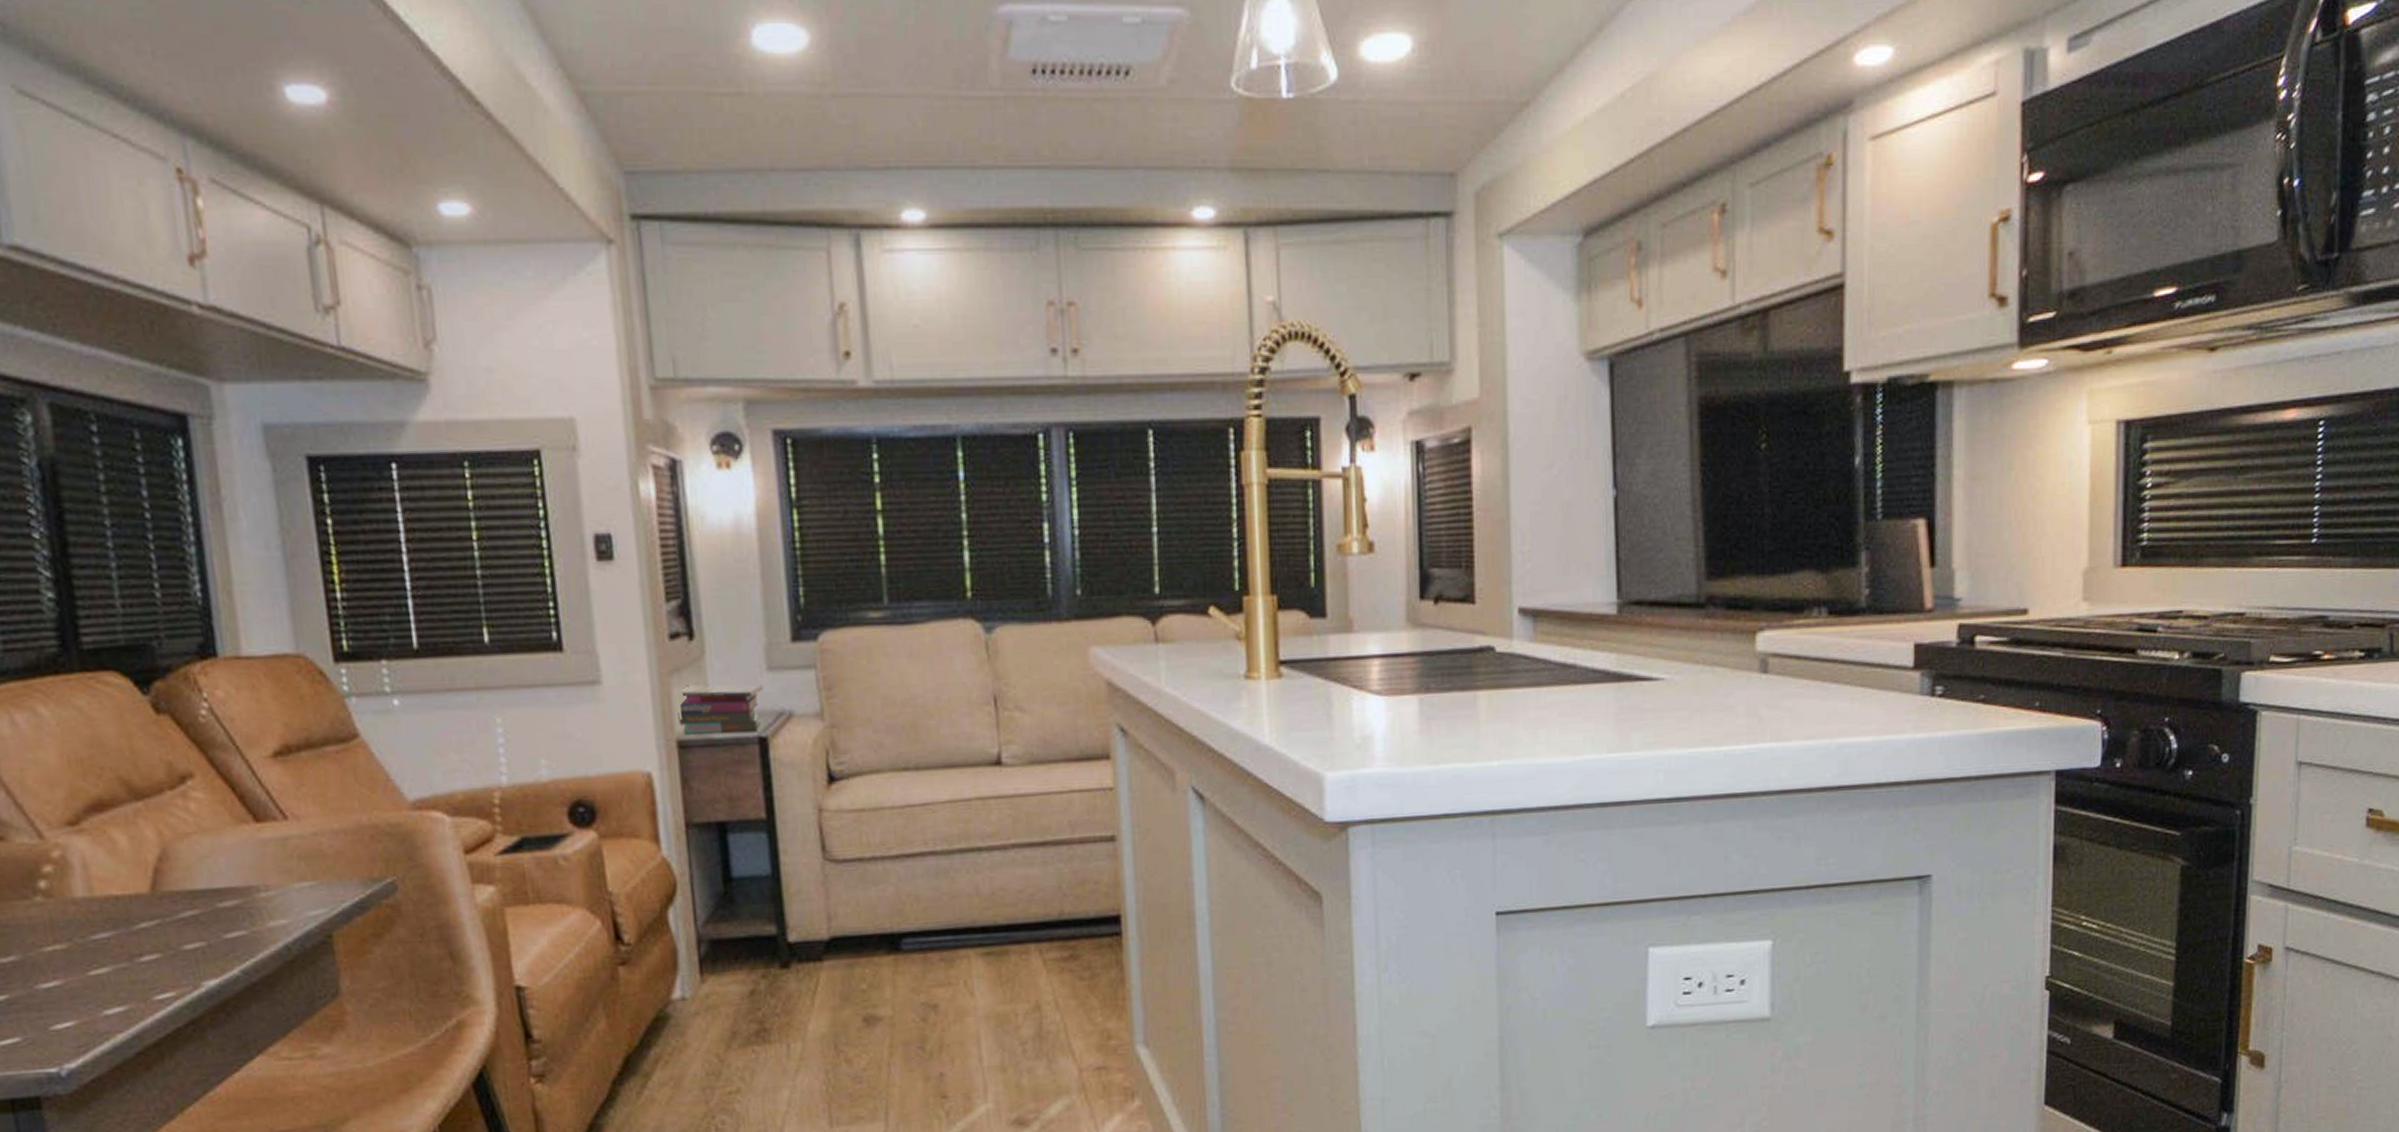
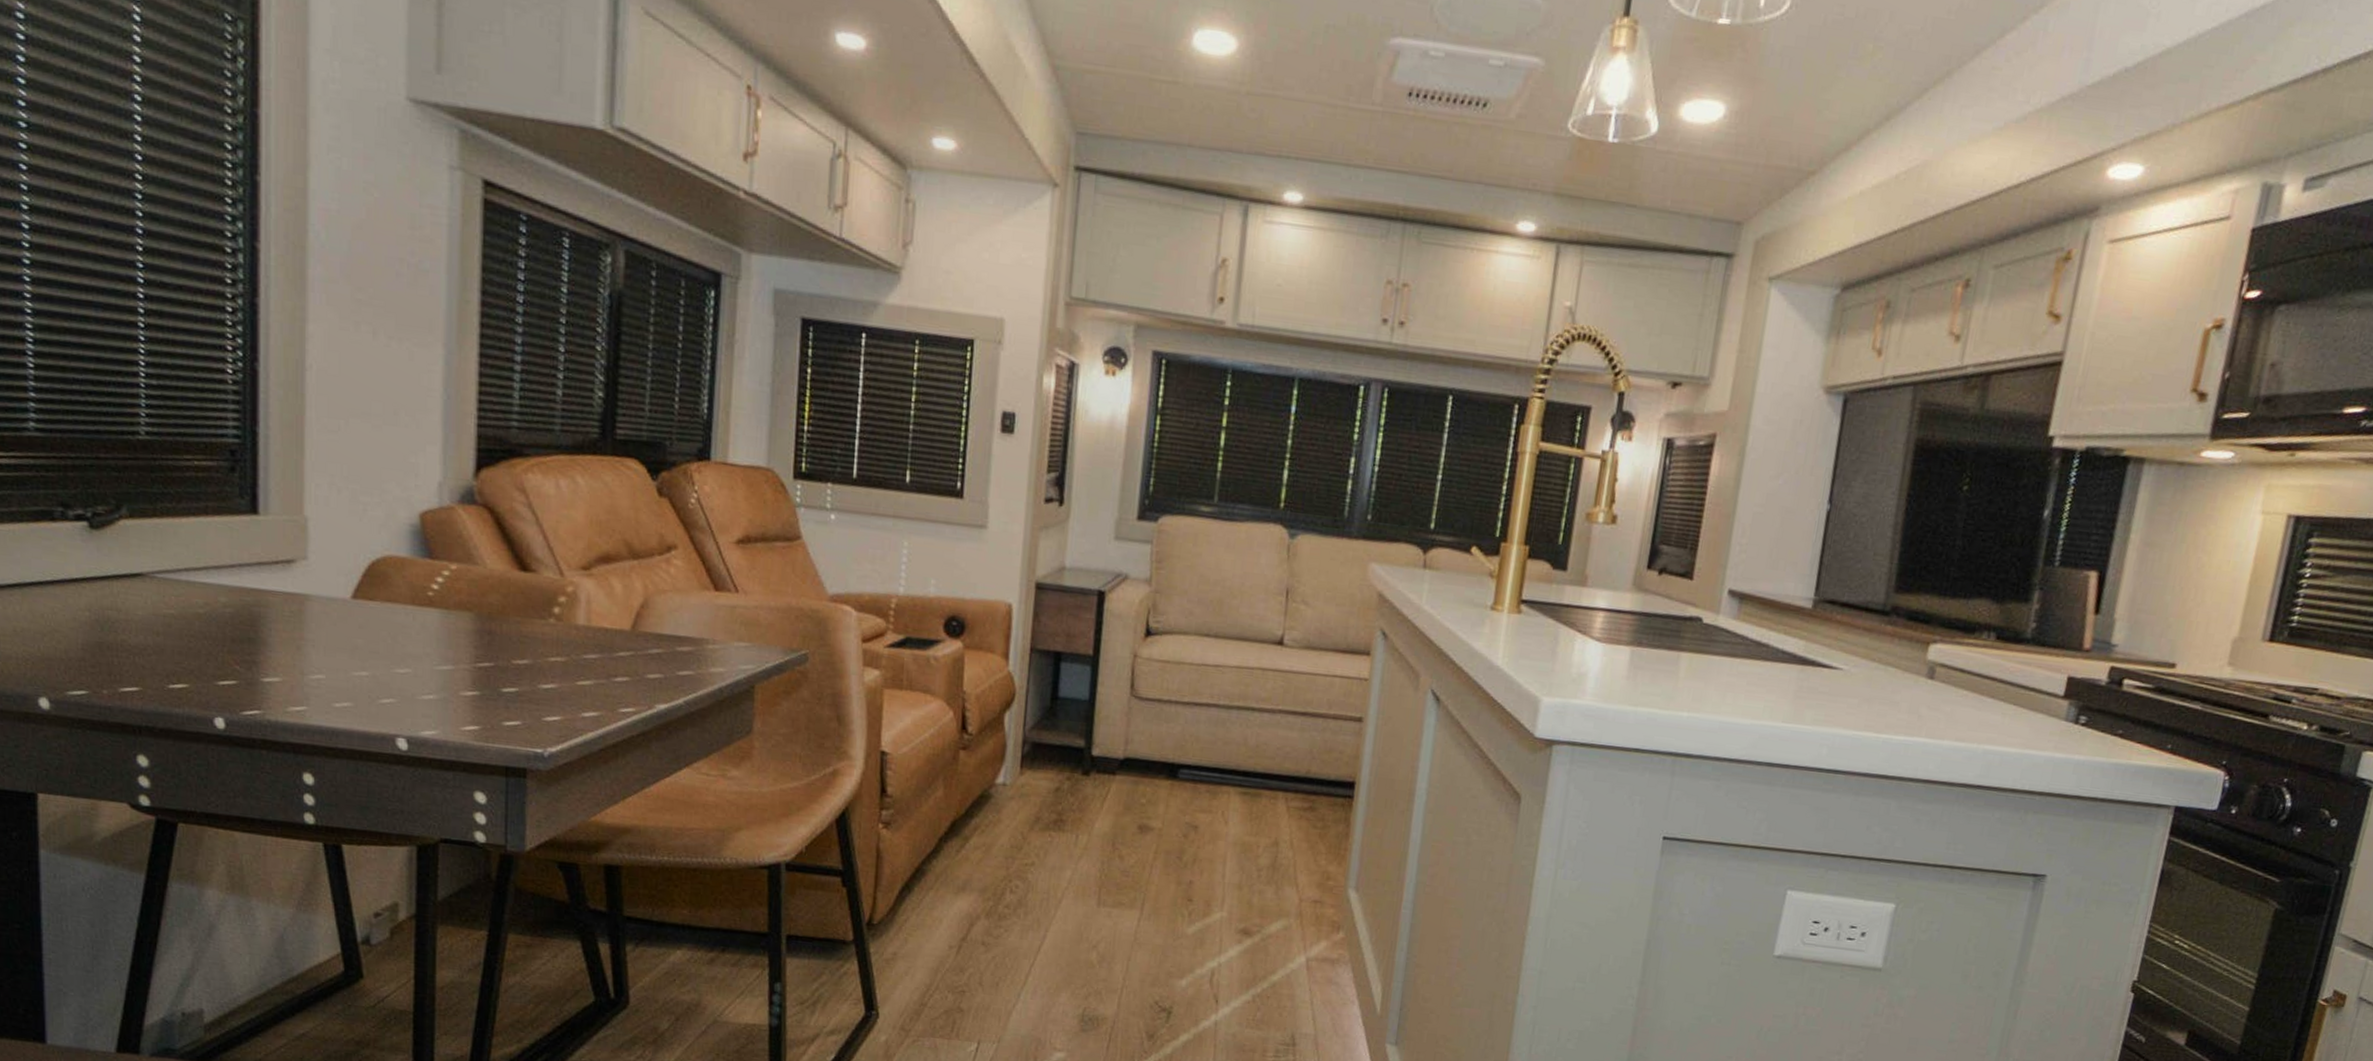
books: present [678,684,764,736] -> none [1040,541,1110,587]

